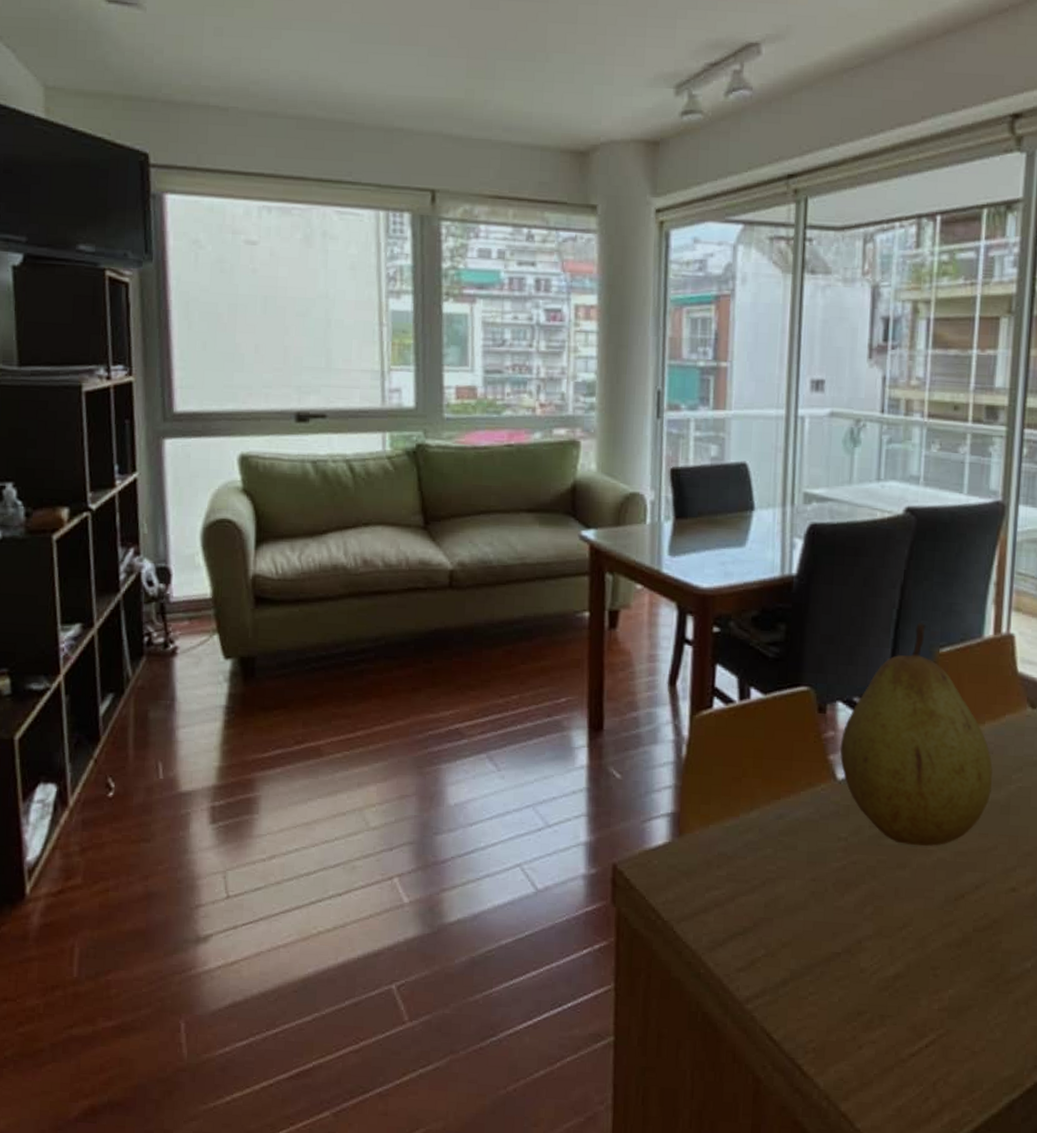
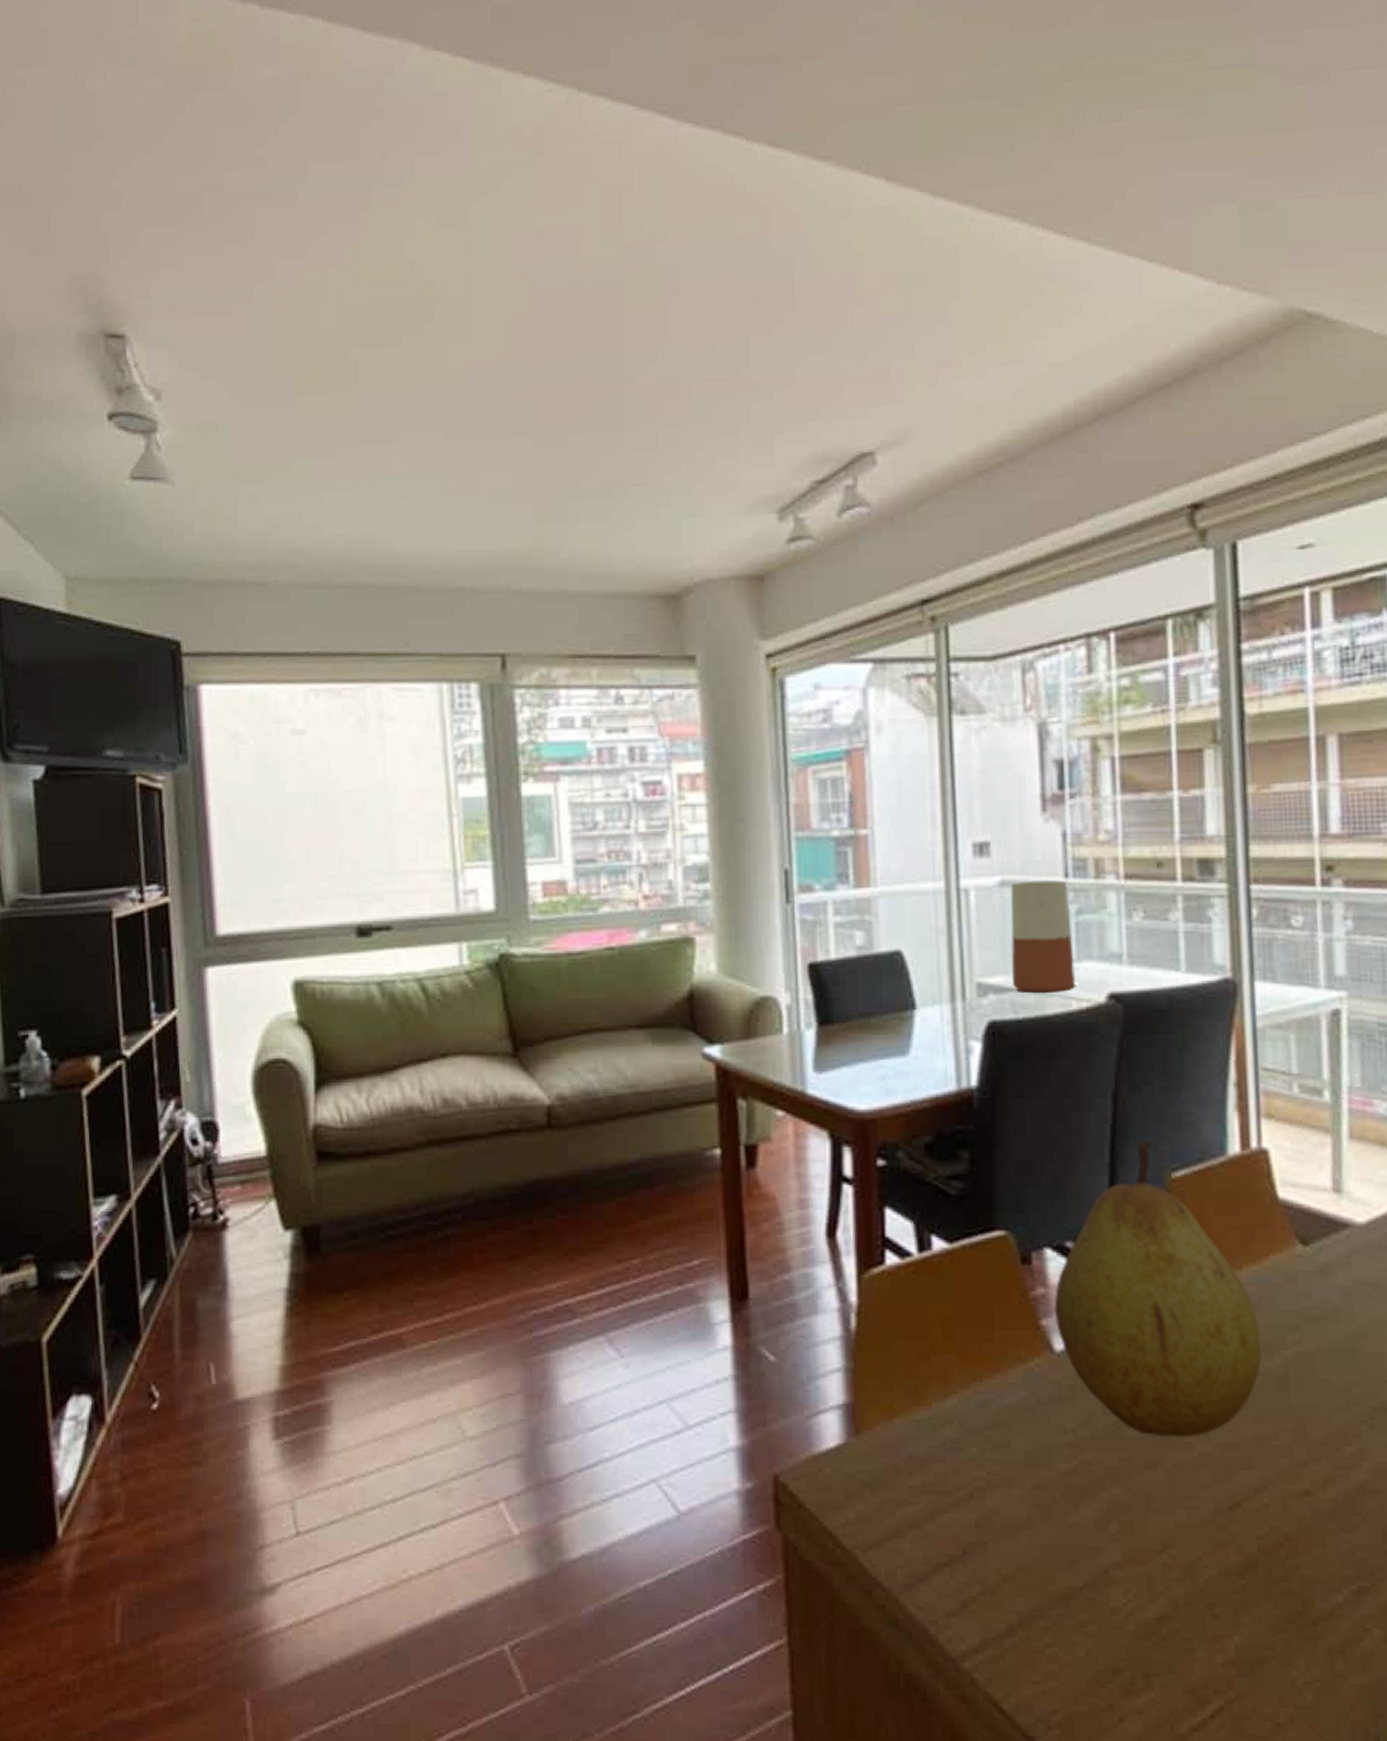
vase: none [832,413,883,505] -> present [1011,880,1075,994]

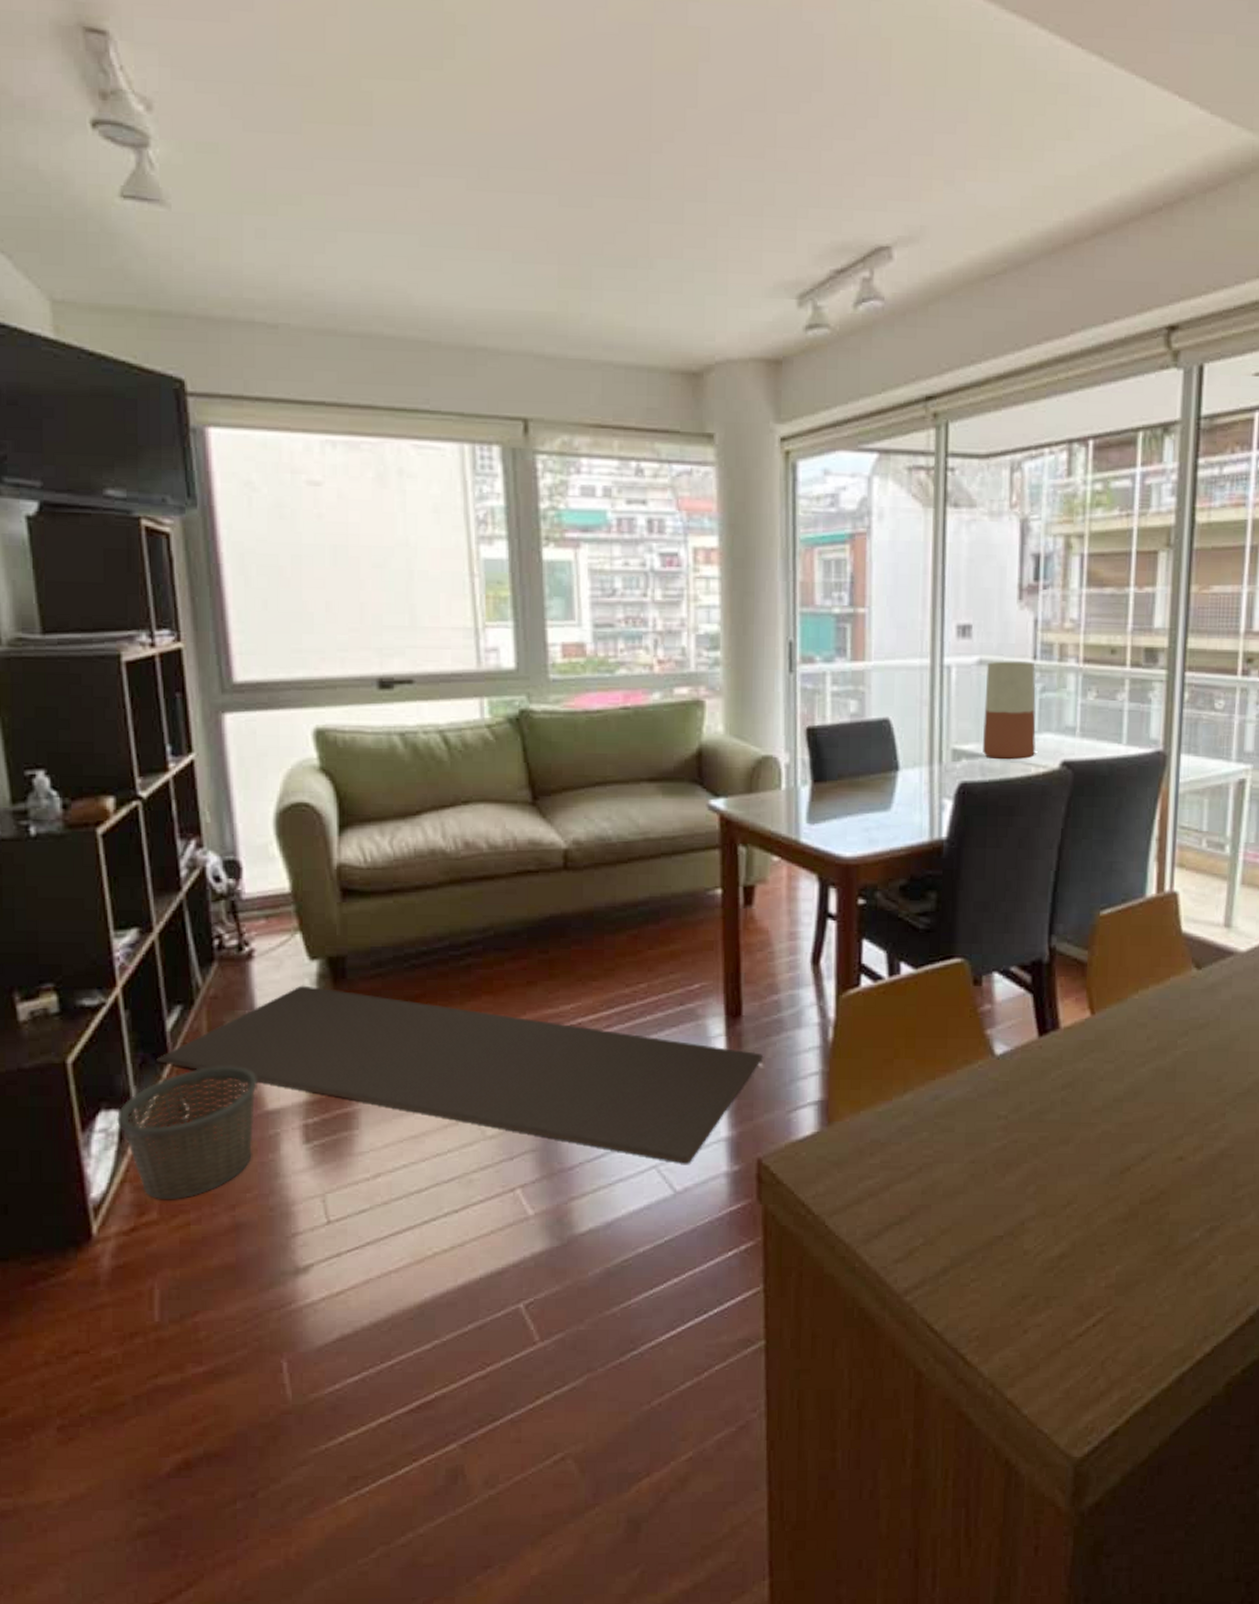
basket: none [87,1348,228,1501] -> present [117,1066,257,1200]
rug: none [128,1258,775,1478] -> present [156,985,763,1164]
fruit: present [1054,1140,1261,1437] -> none [997,884,1157,1119]

